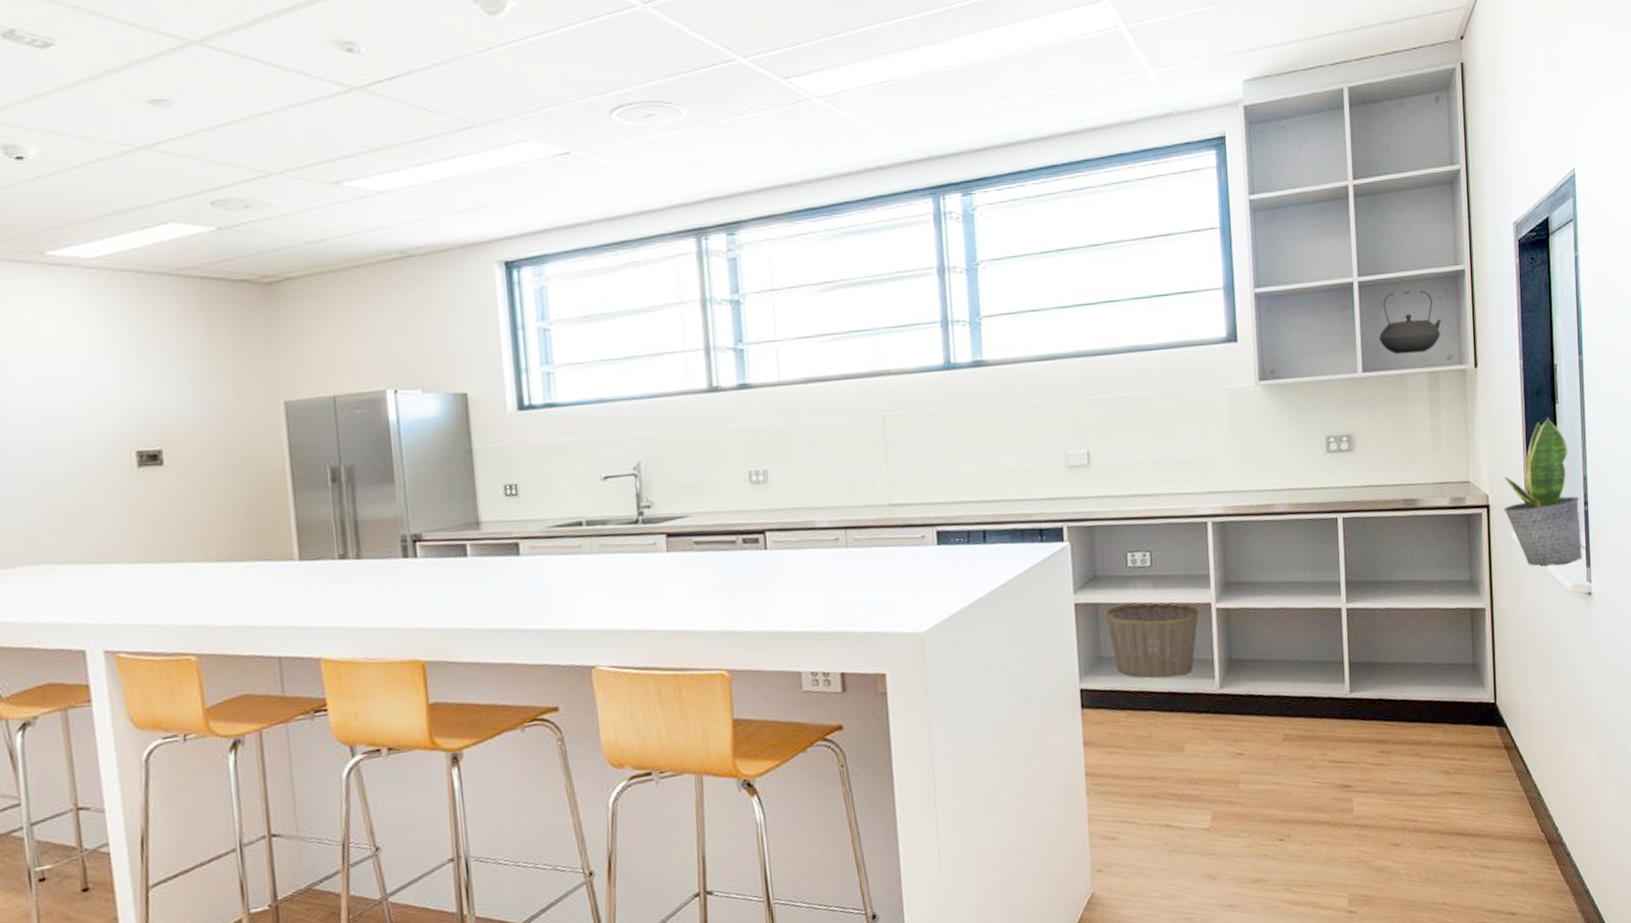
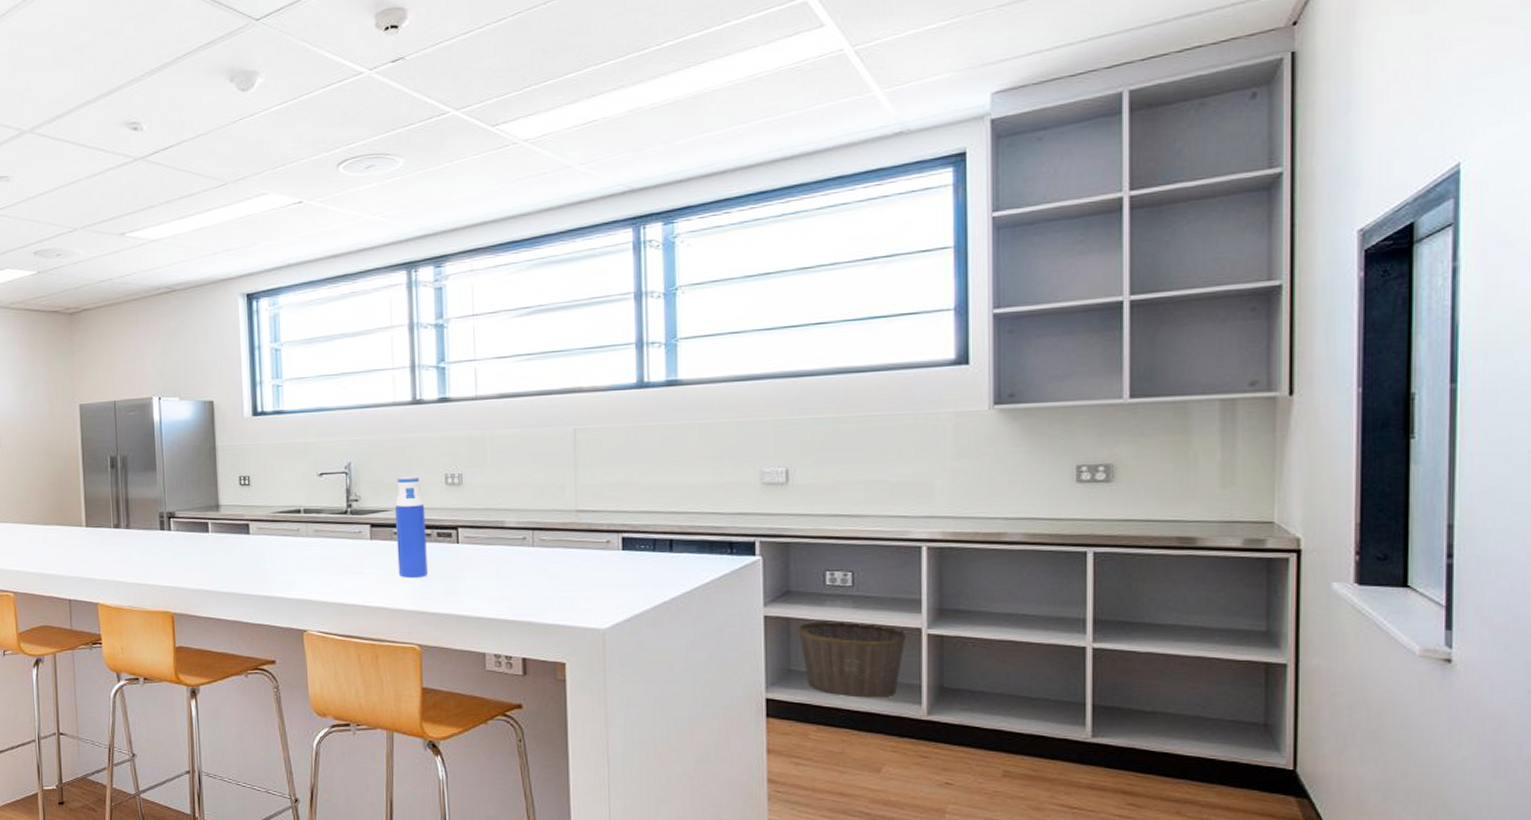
water bottle: none [693,475,734,594] -> present [394,476,428,578]
teapot: present [1379,290,1442,355] -> none [1155,309,1245,380]
potted plant: present [1503,417,1582,567] -> none [1322,454,1440,624]

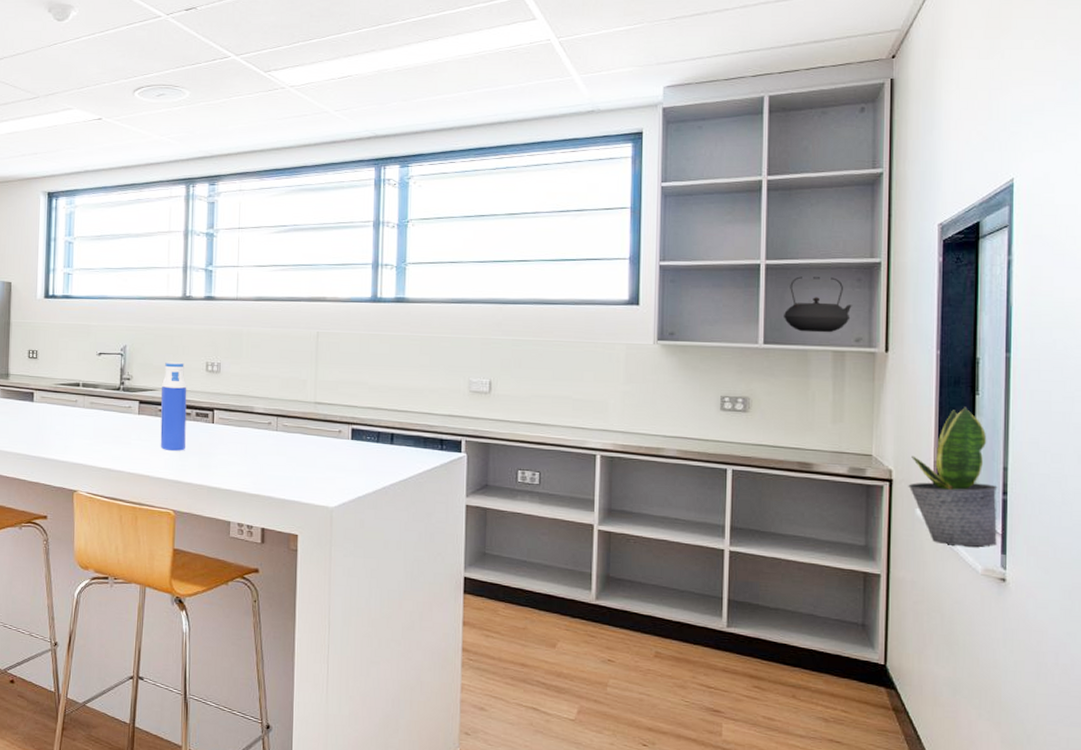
basket: present [798,622,908,698] -> none [493,513,582,583]
teapot: none [1155,309,1245,380] -> present [784,276,852,333]
potted plant: none [1322,454,1440,624] -> present [908,406,998,547]

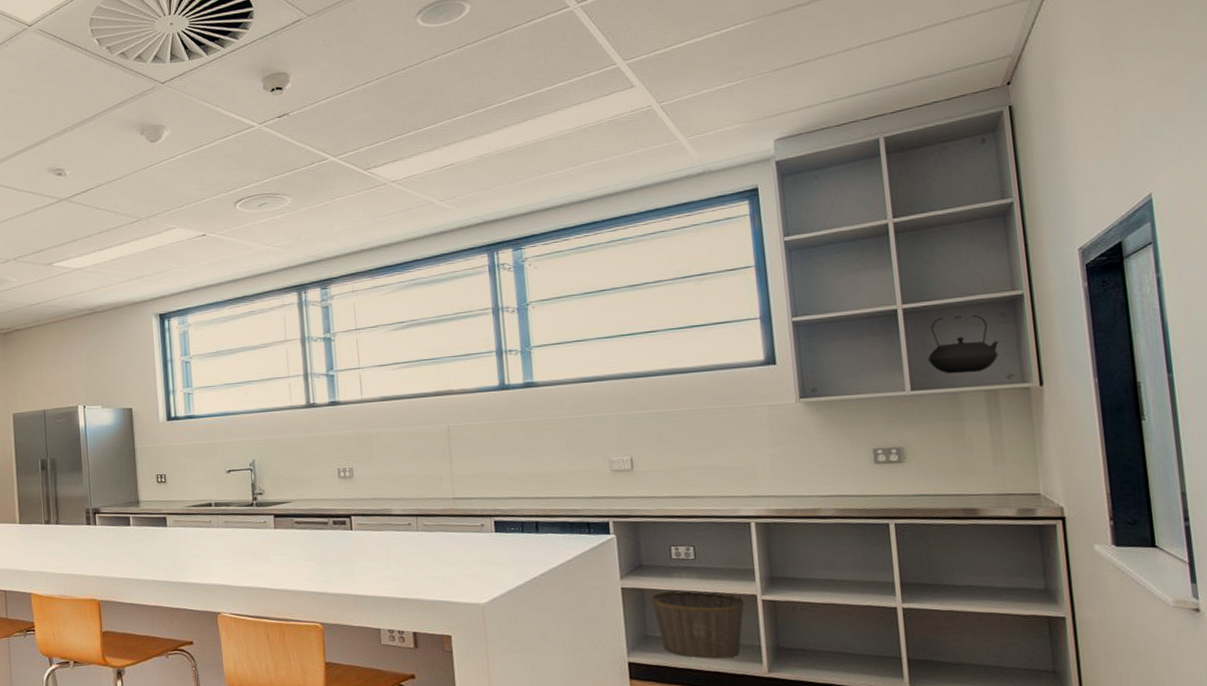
water bottle: present [160,362,187,451] -> none [294,471,326,562]
basket: none [493,513,582,583] -> present [651,591,746,659]
potted plant: present [908,406,998,547] -> none [1082,433,1185,580]

